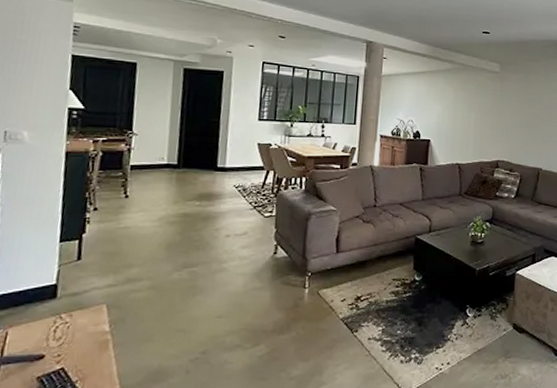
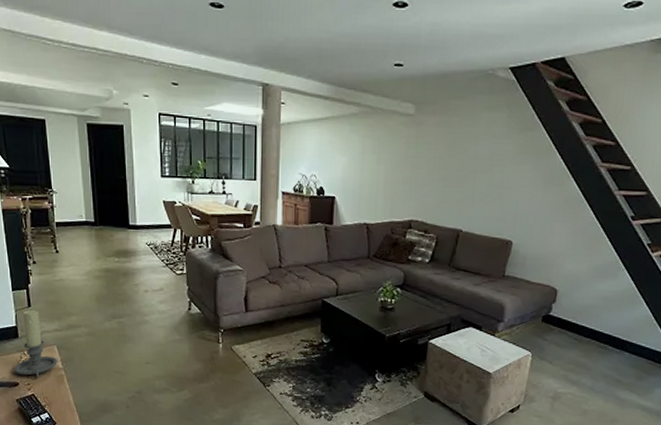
candle holder: none [41,263,105,347] -> present [14,309,58,379]

